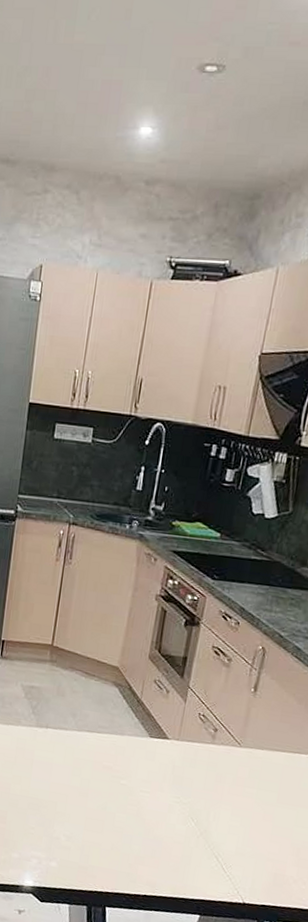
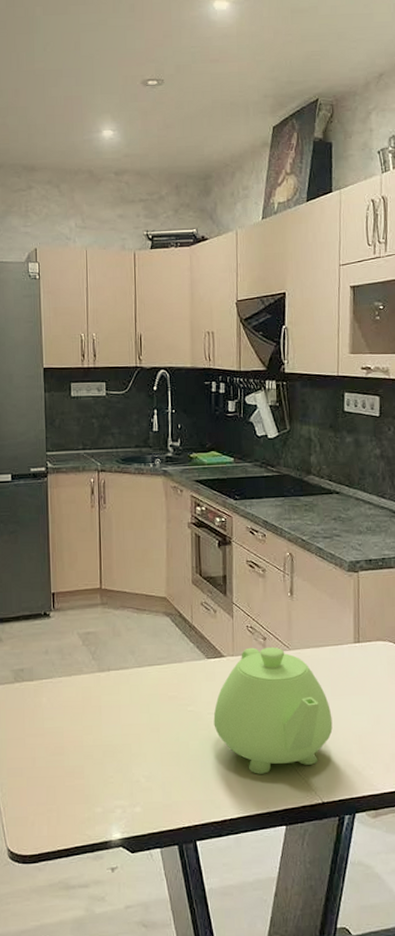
teapot: none [144,735,273,865] -> present [213,646,333,774]

